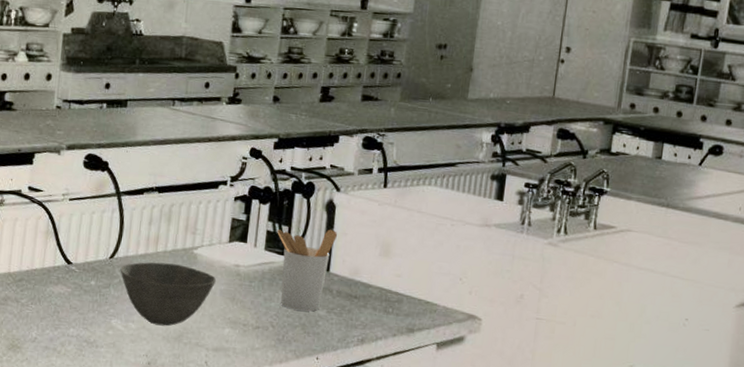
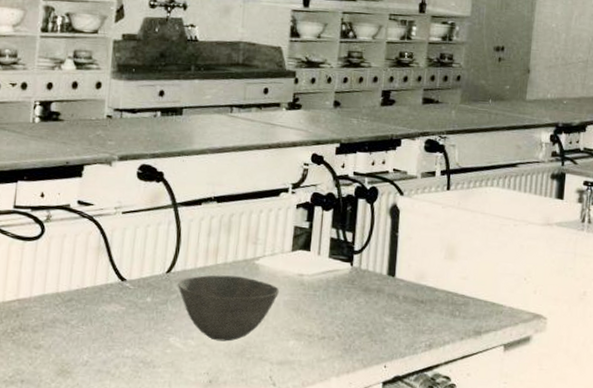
utensil holder: present [277,229,338,312] -> none [341,234,403,319]

